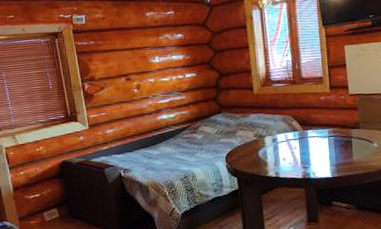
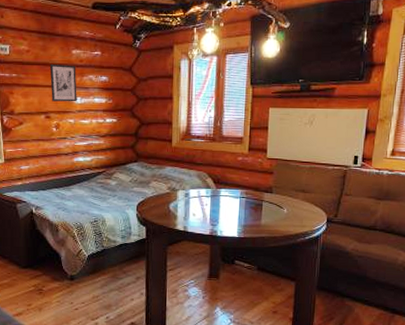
wall art: none [125,27,155,64] -> present [49,63,77,102]

